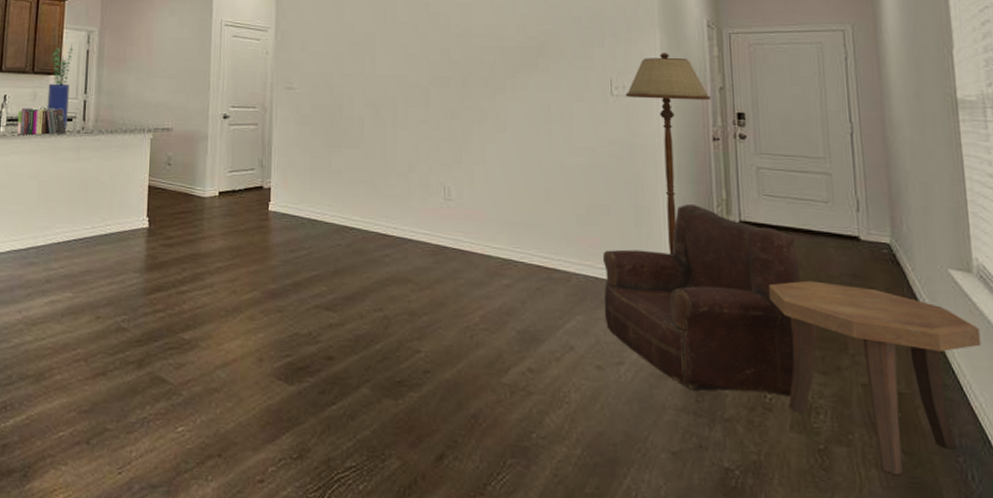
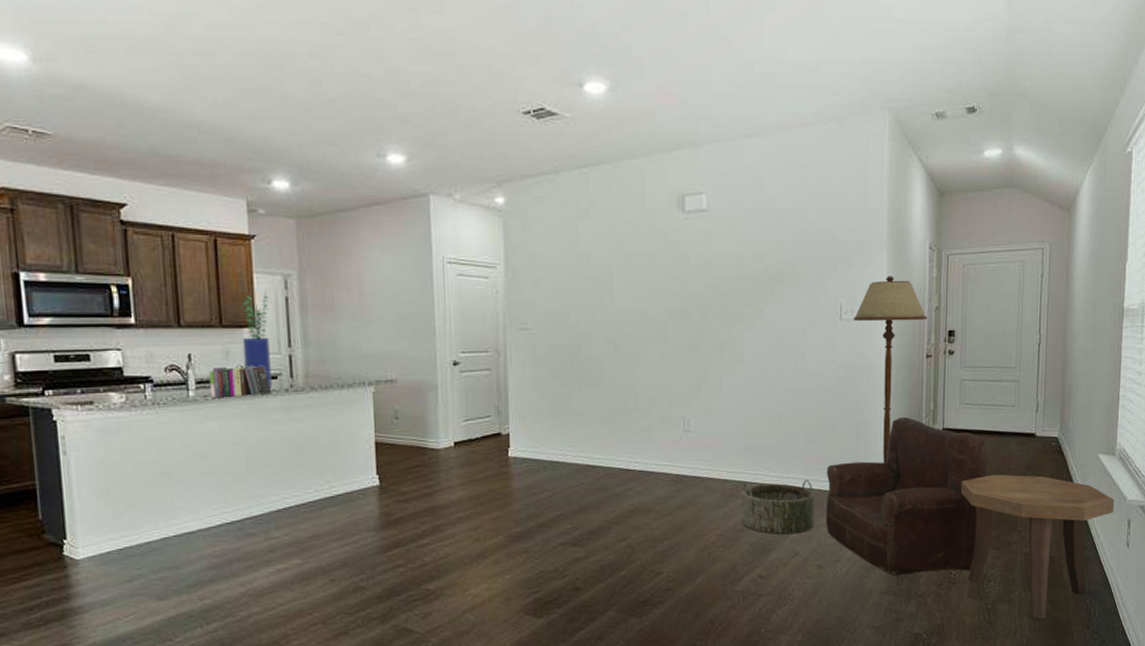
basket: none [506,261,591,326] -> present [741,480,815,535]

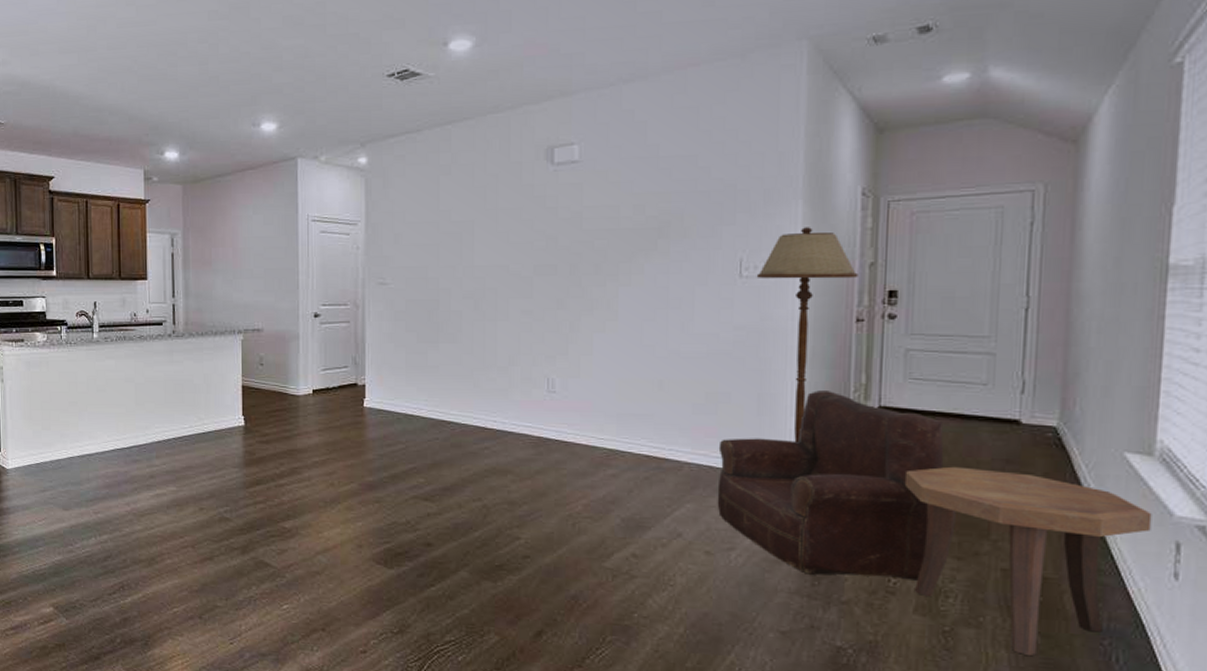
books: present [208,365,272,399] -> none [109,313,158,341]
vase: present [241,291,272,388] -> none [136,248,158,333]
basket: present [741,480,815,535] -> none [612,451,703,513]

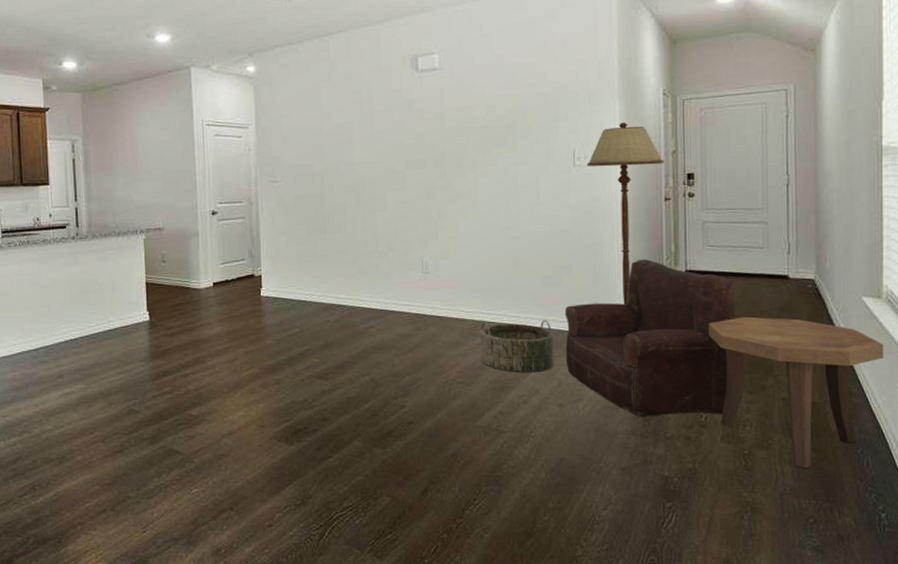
basket: none [612,451,703,513] -> present [479,320,554,373]

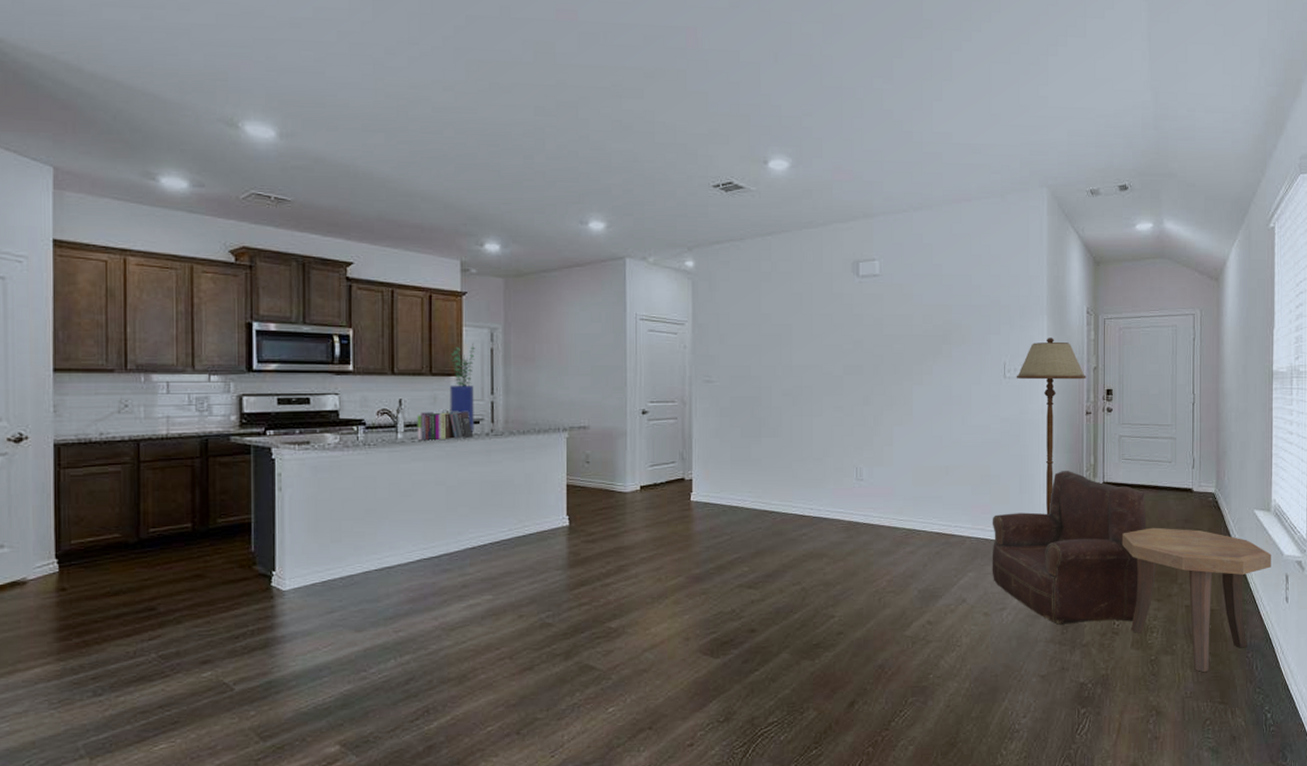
books: none [11,217,62,246] -> present [417,410,474,441]
vase: none [38,154,62,236] -> present [449,342,475,432]
basket: present [479,320,554,373] -> none [910,529,981,582]

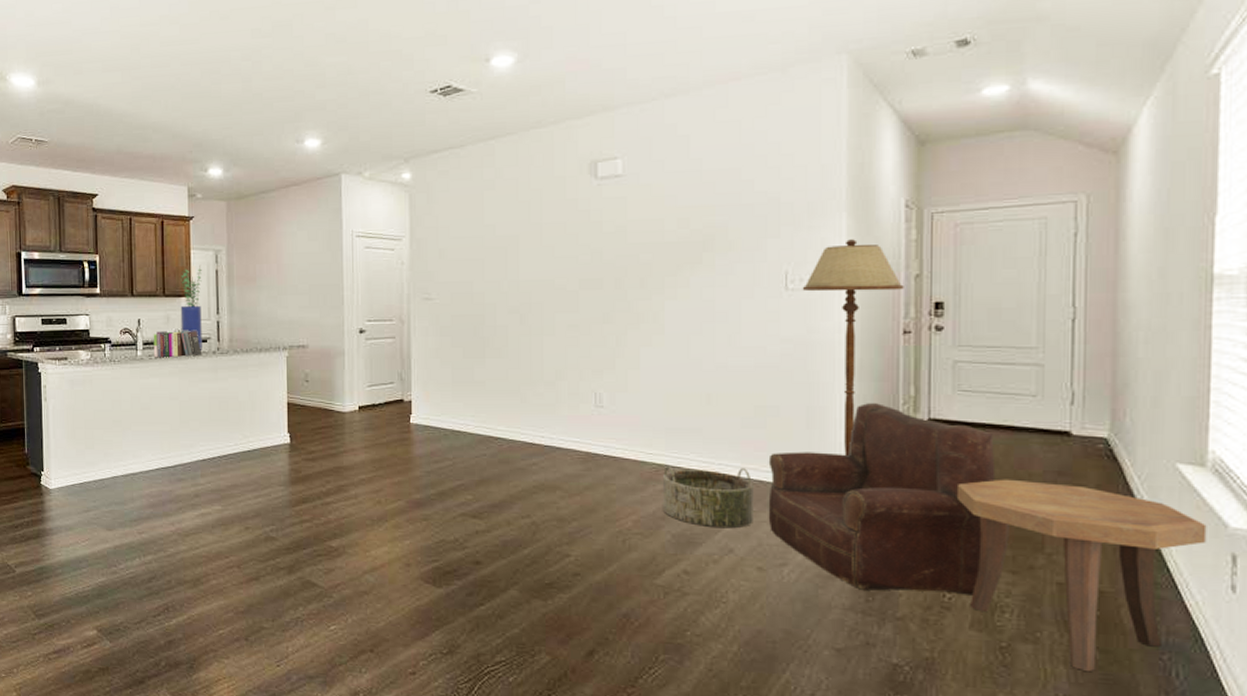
basket: none [910,529,981,582] -> present [662,466,753,529]

